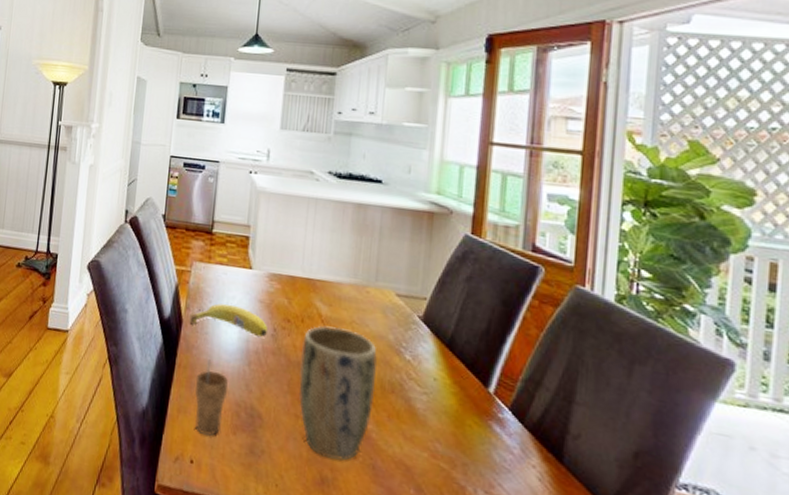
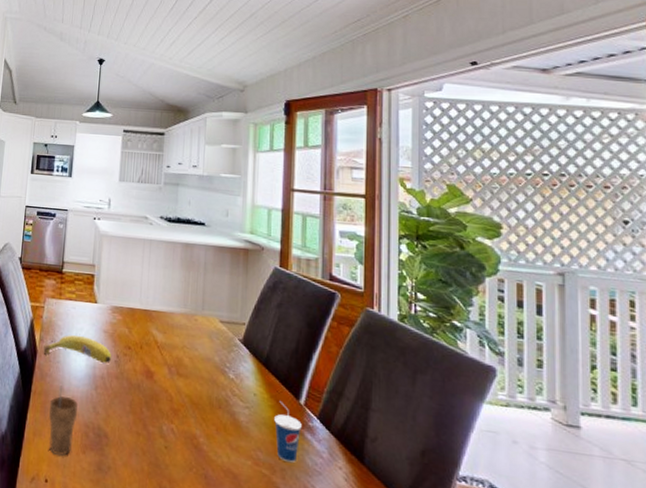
plant pot: present [298,325,378,460] -> none [139,350,206,472]
cup: none [457,386,490,457] -> present [274,400,302,462]

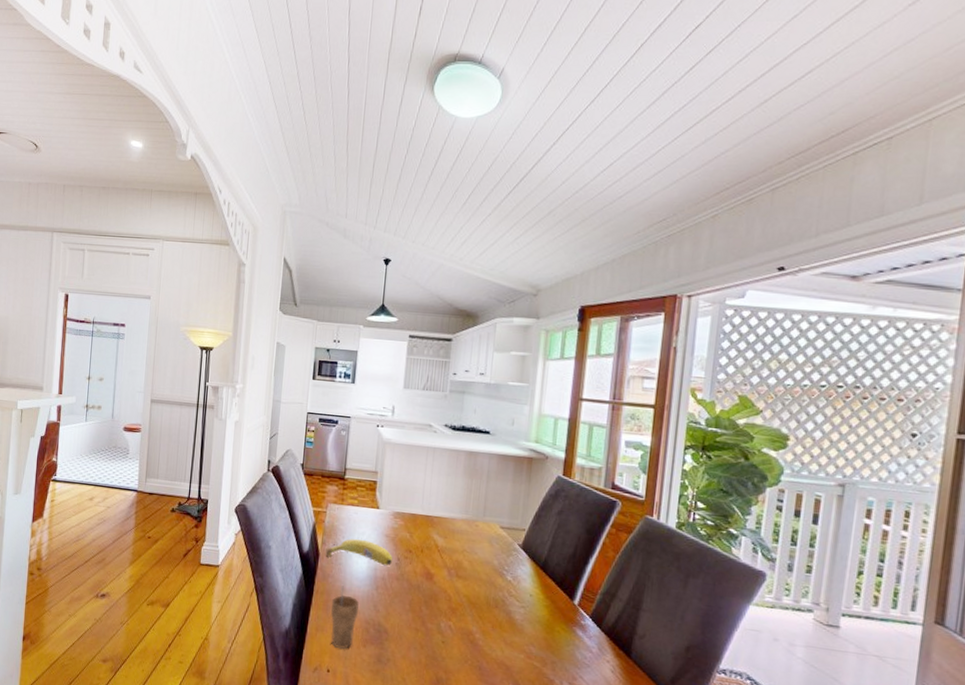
cup: present [274,400,302,462] -> none [548,600,574,656]

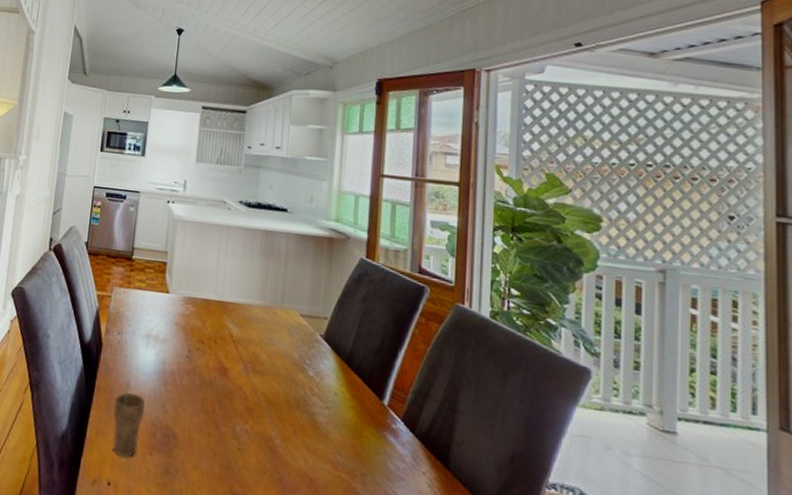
fruit: present [325,539,392,566] -> none [109,327,183,358]

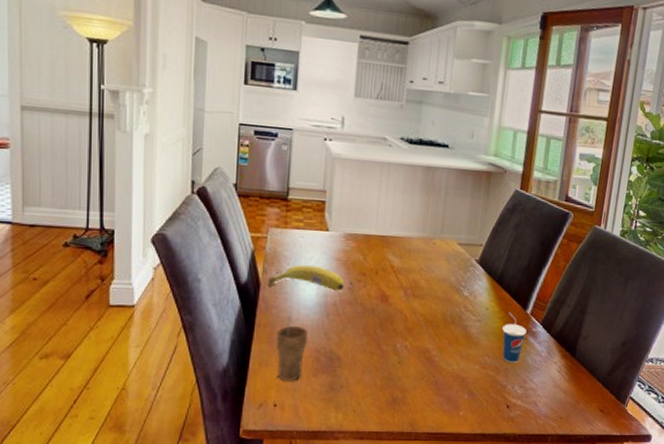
fruit: none [109,327,183,358] -> present [267,265,344,291]
cup: none [355,400,385,467] -> present [502,311,527,363]

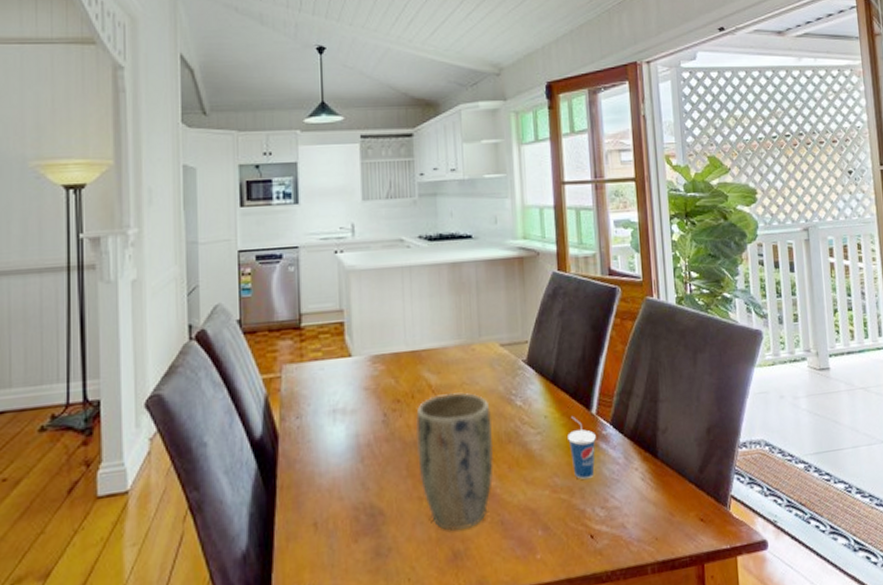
fruit: present [267,265,344,291] -> none [287,401,377,437]
cup: present [276,316,308,382] -> none [303,469,341,556]
plant pot: none [373,275,441,382] -> present [416,392,494,531]

